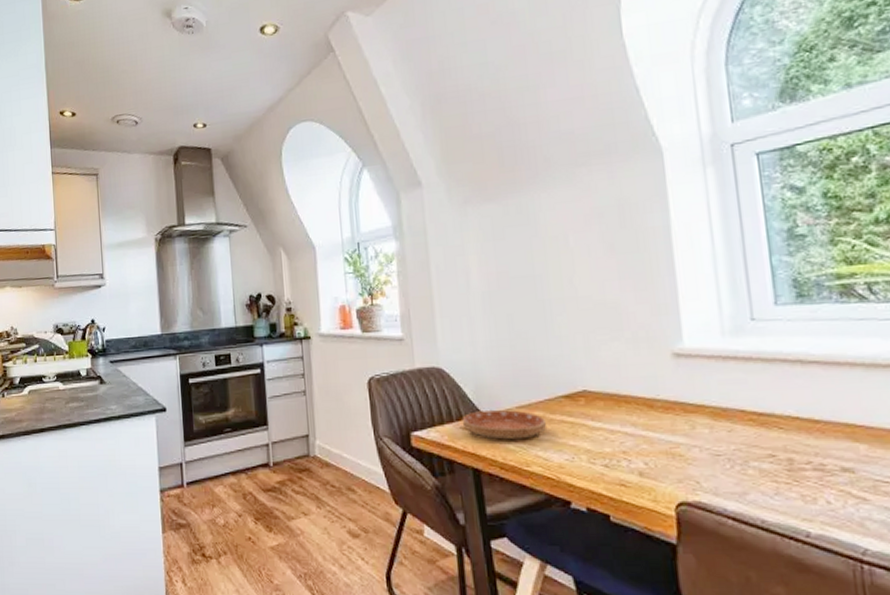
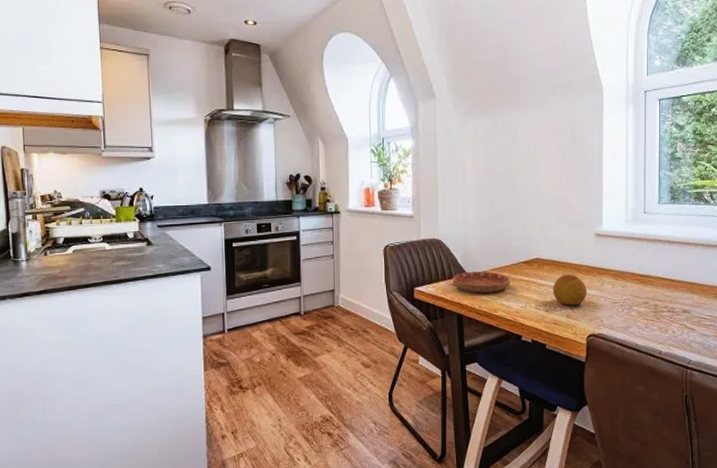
fruit: none [612,412,669,459] -> present [552,274,587,306]

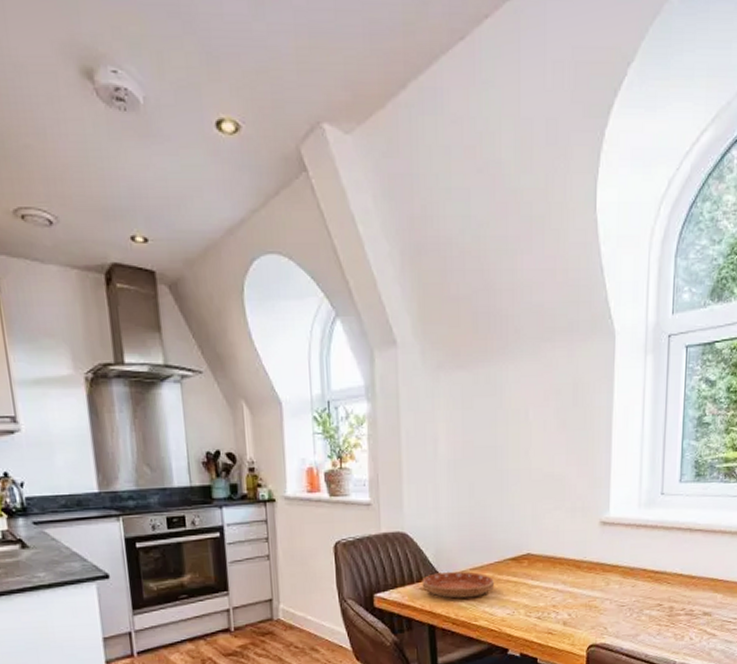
fruit: present [552,274,587,306] -> none [546,572,588,611]

